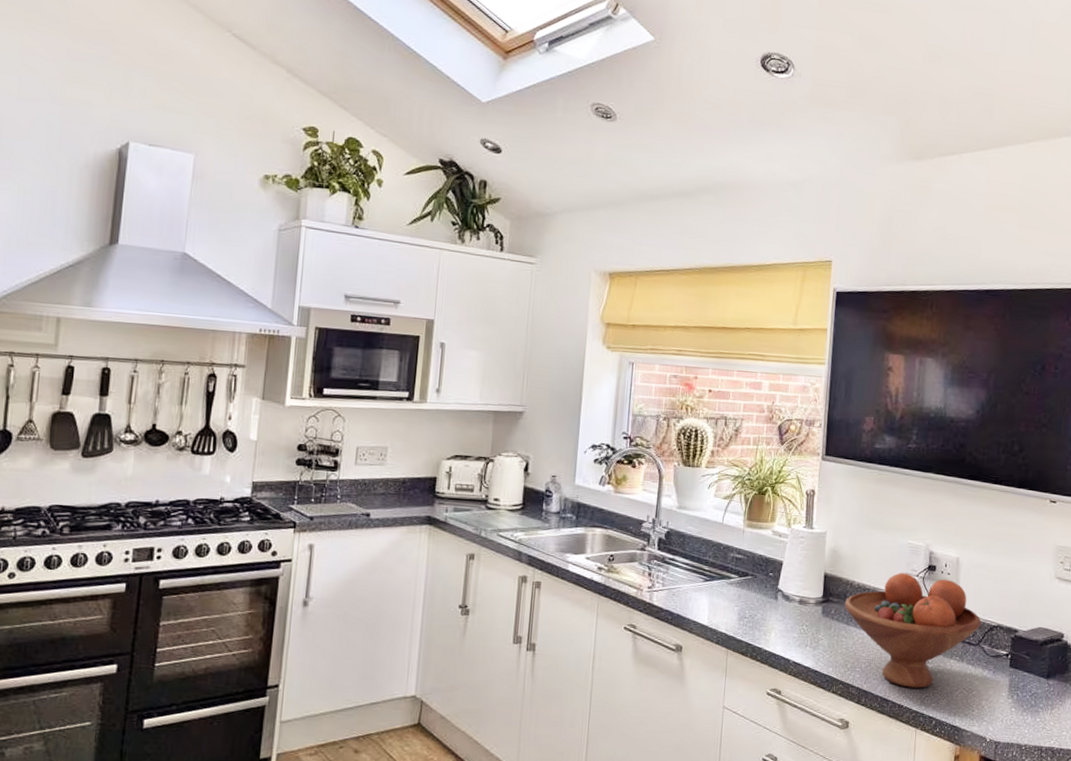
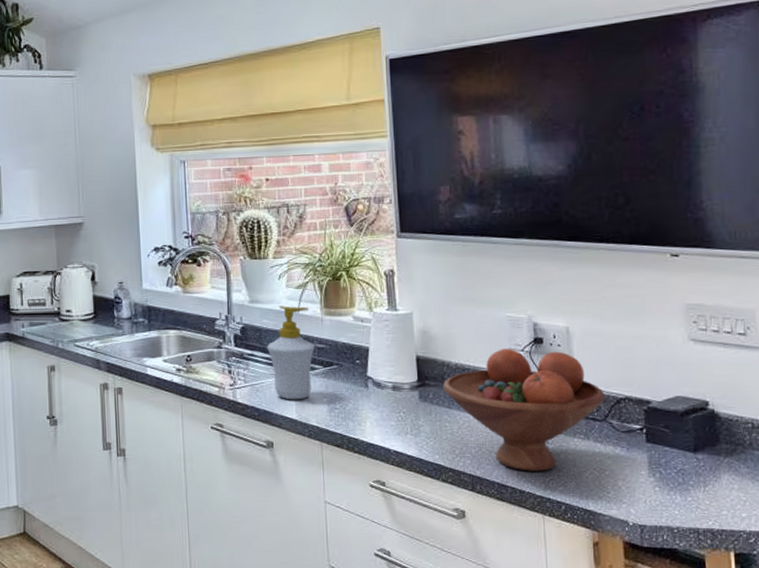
soap bottle: none [688,514,734,607] -> present [267,305,315,400]

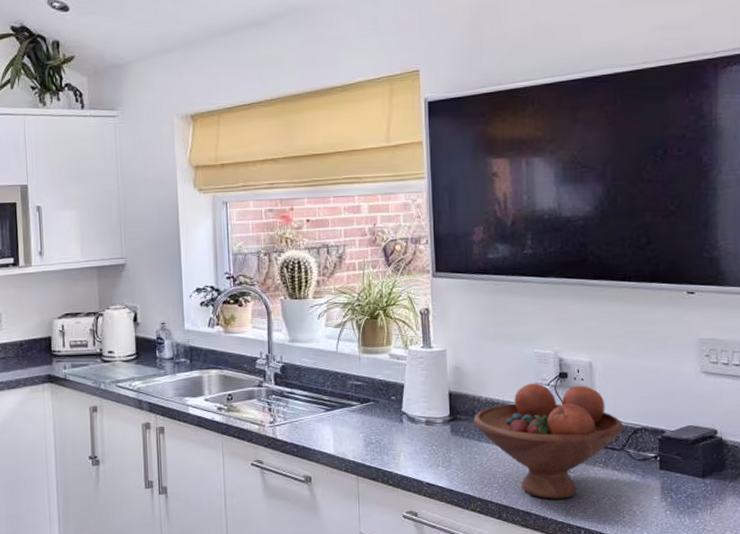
soap bottle: present [267,305,315,400] -> none [306,344,352,436]

